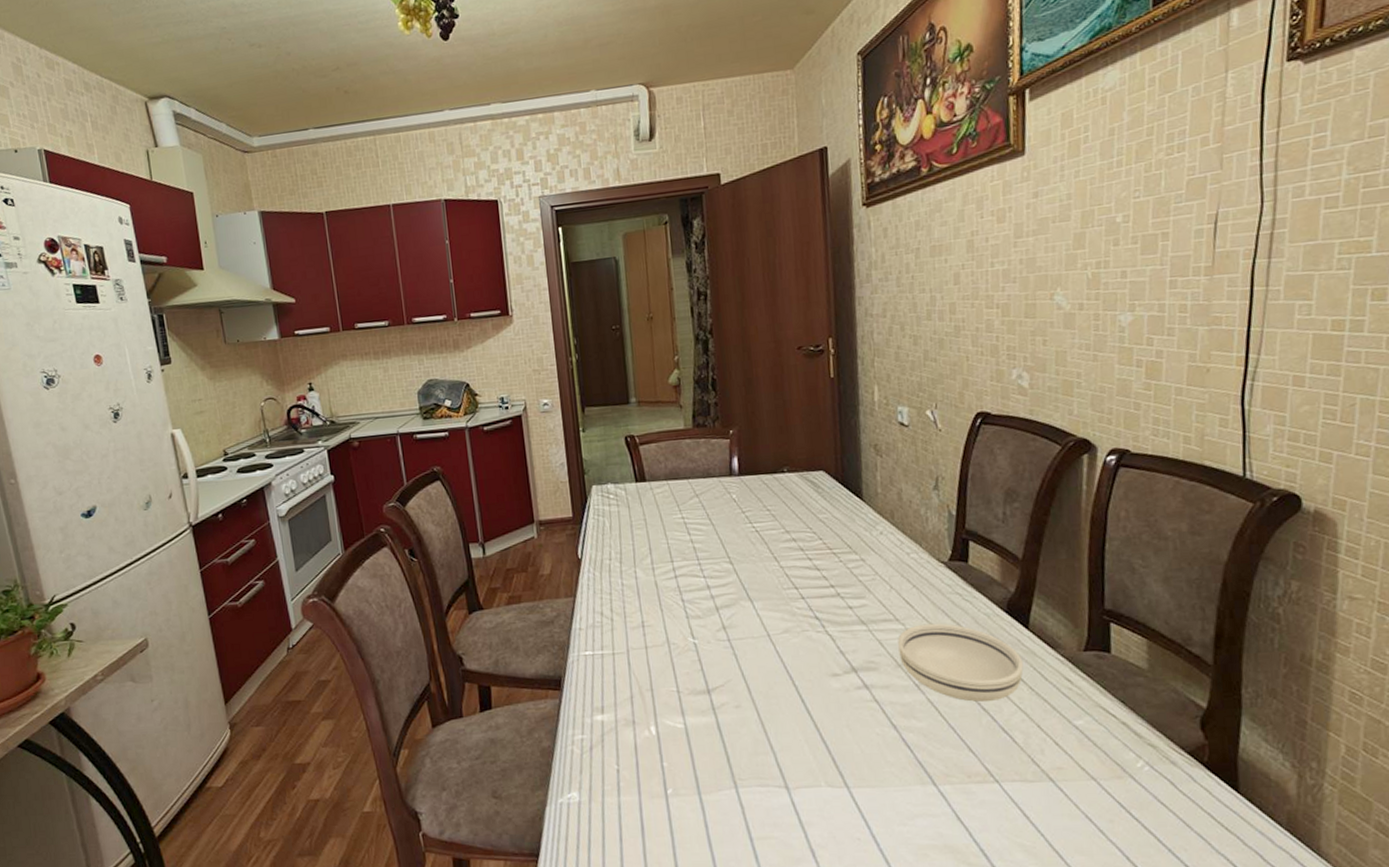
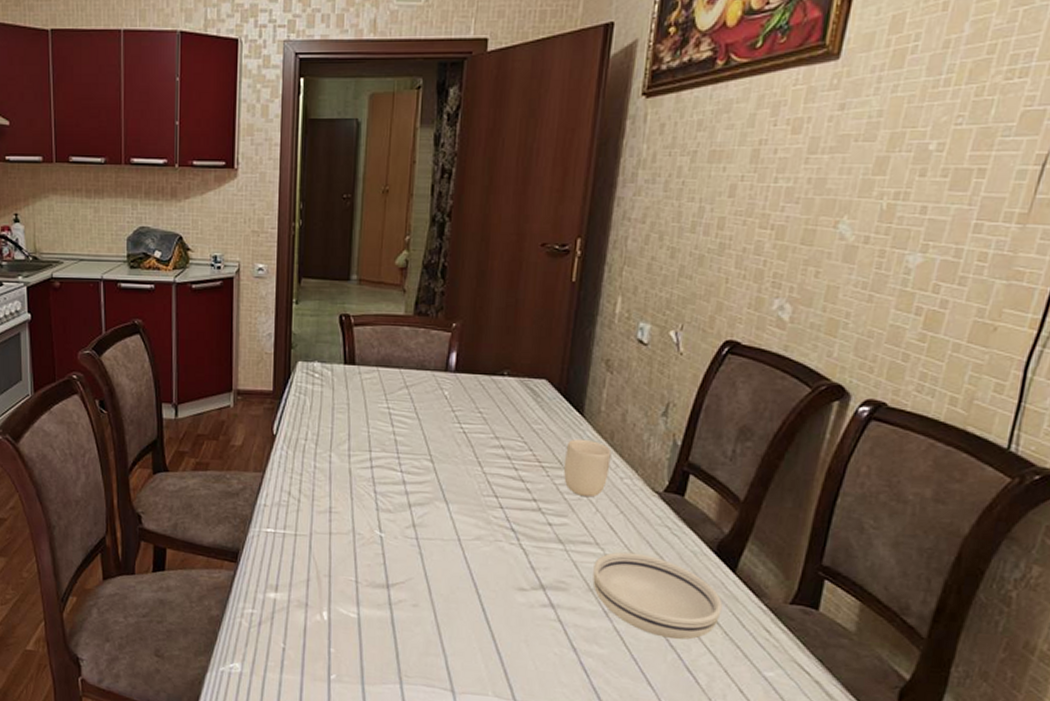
cup: none [852,521,896,577] -> present [564,438,612,498]

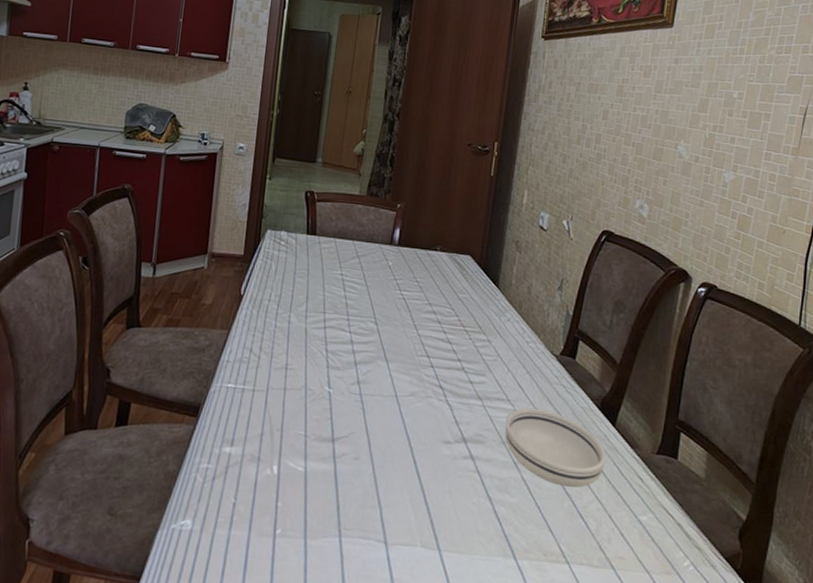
cup: present [564,438,612,498] -> none [483,307,520,359]

